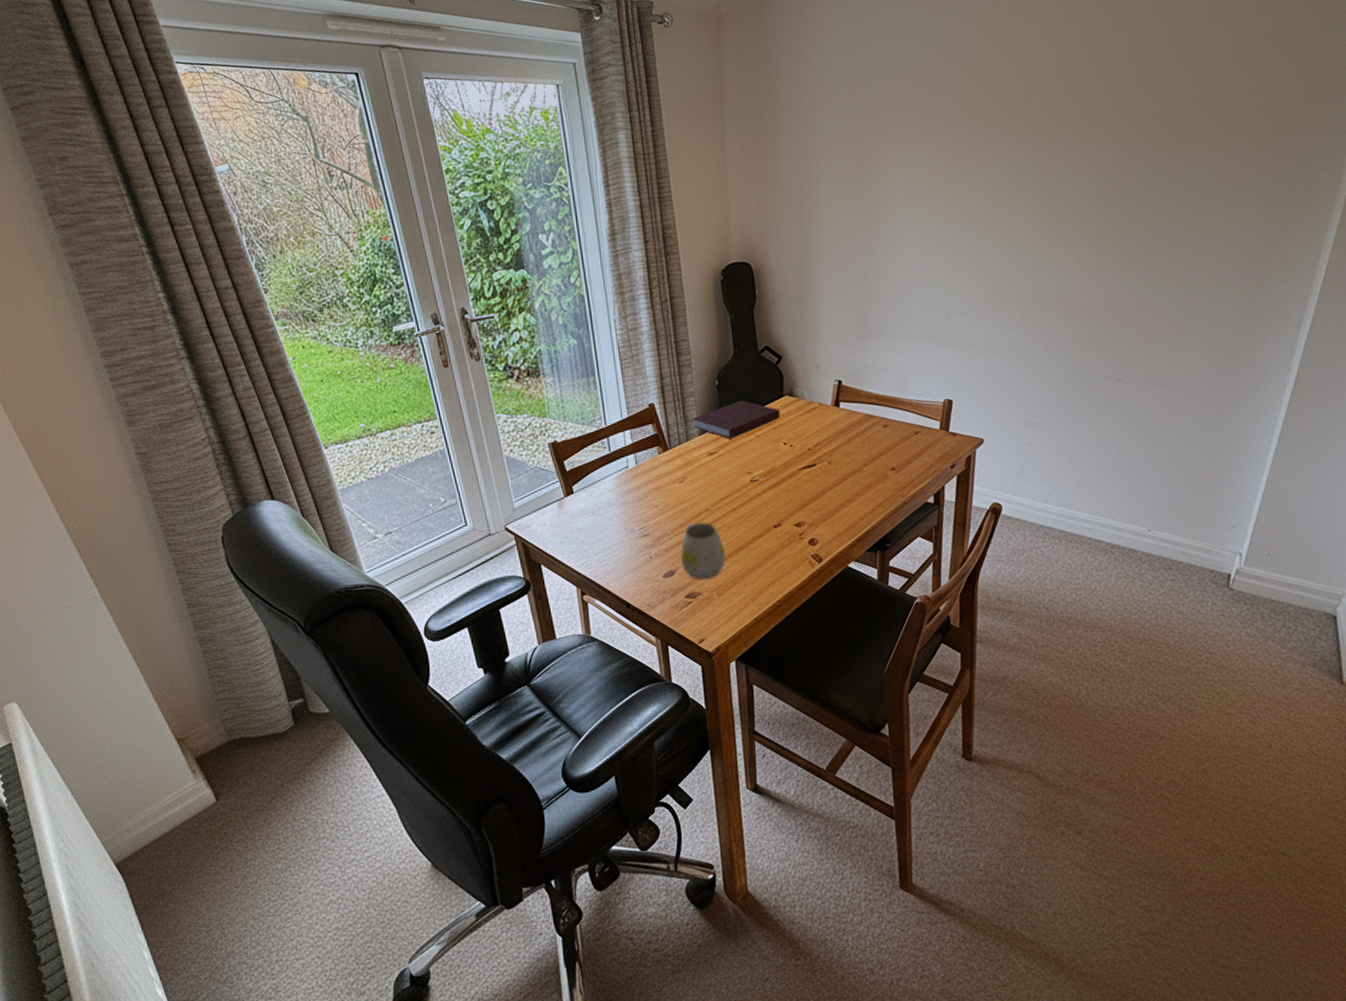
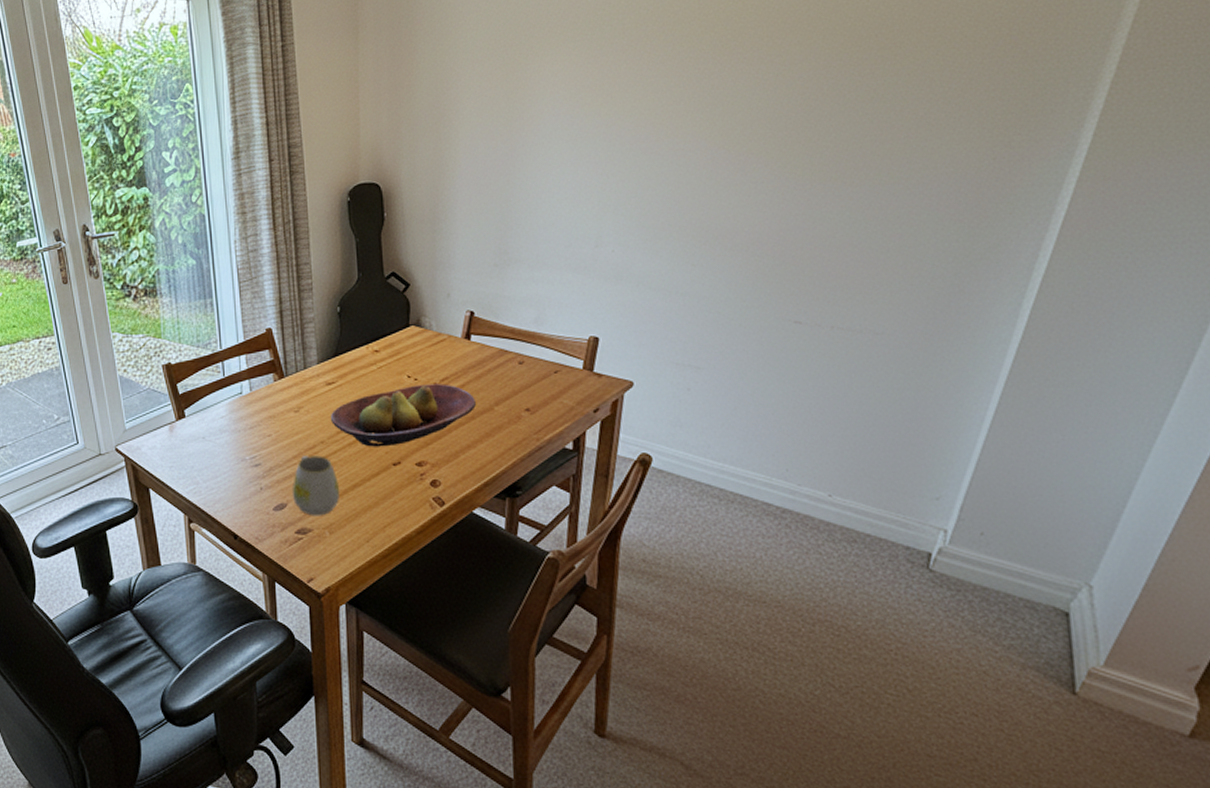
notebook: present [692,400,780,439] -> none [311,328,405,369]
fruit bowl: none [713,448,847,512] -> present [330,384,476,447]

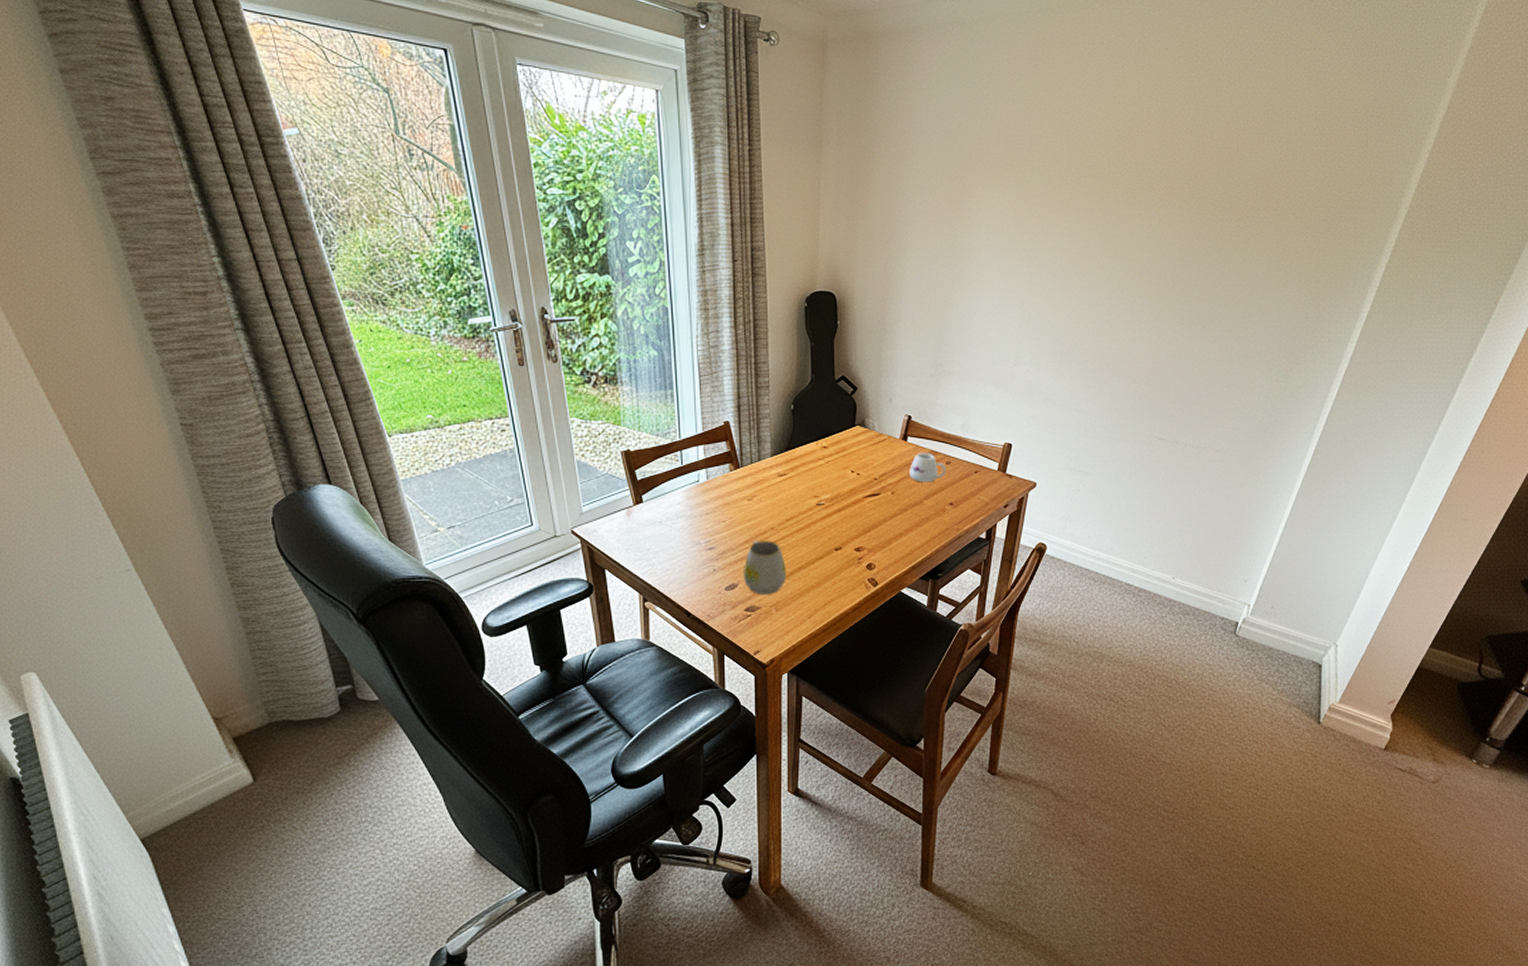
fruit bowl: present [330,384,476,447] -> none [780,479,908,534]
mug: none [475,352,520,386] -> present [910,453,947,483]

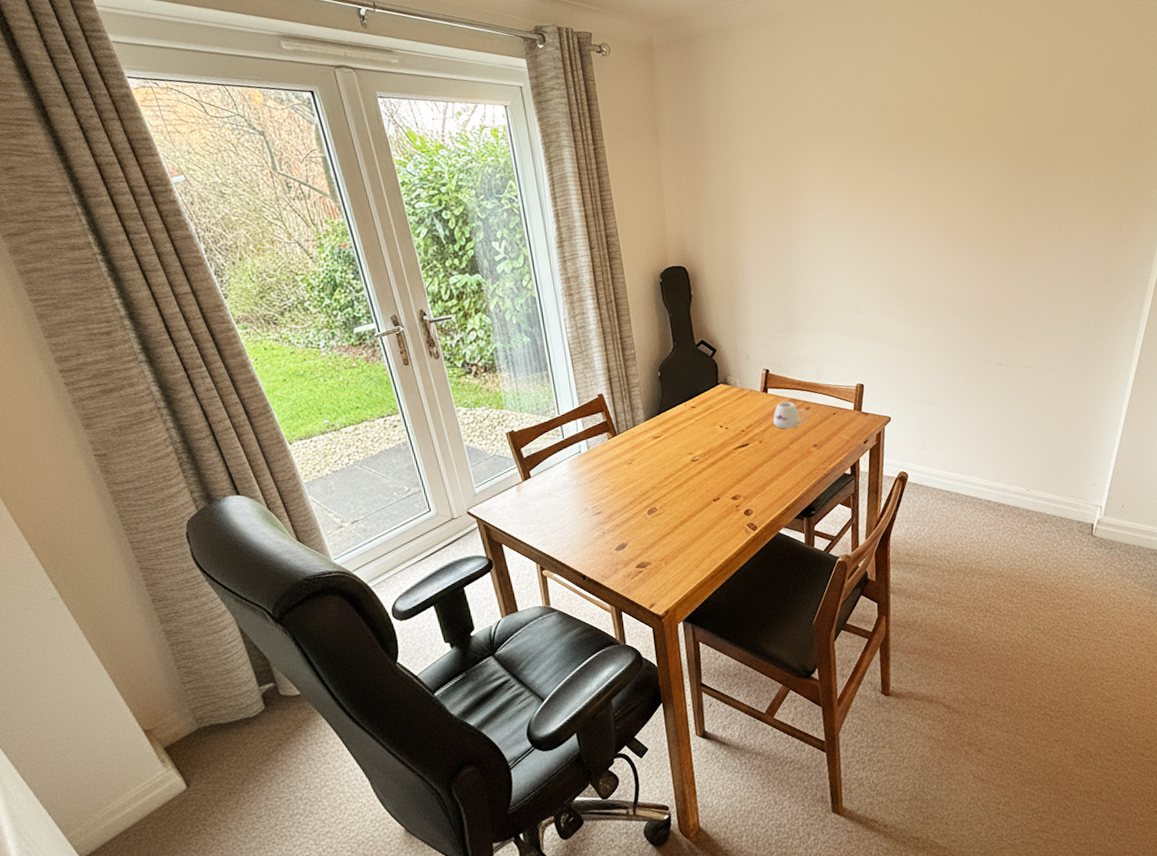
mug: present [743,541,787,595] -> none [630,499,672,551]

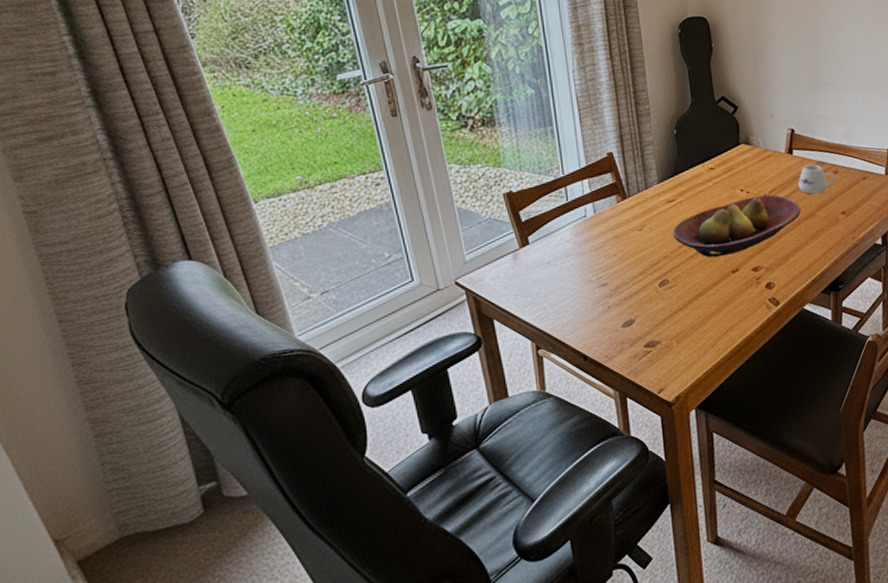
fruit bowl: none [658,430,776,488] -> present [672,194,801,258]

